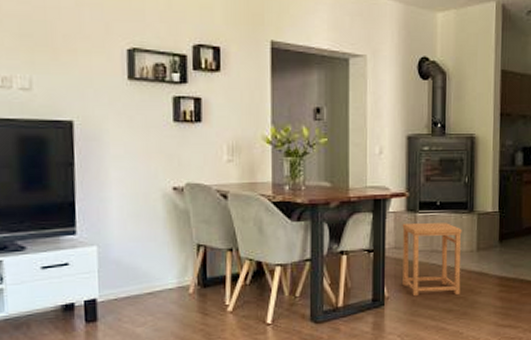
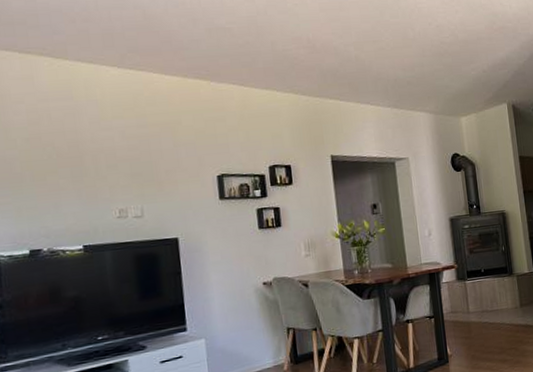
side table: present [402,222,462,297] -> none [455,286,512,352]

